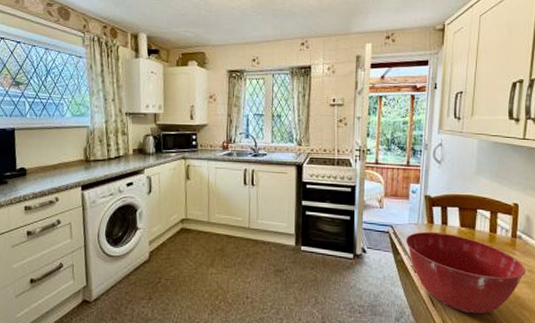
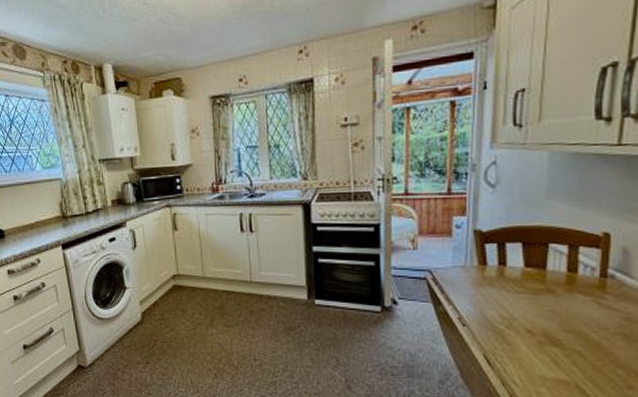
mixing bowl: present [405,232,526,314] -> none [448,276,622,375]

